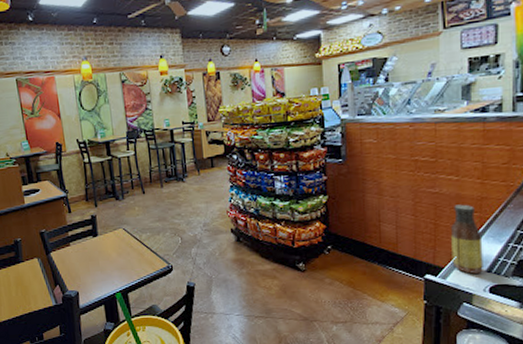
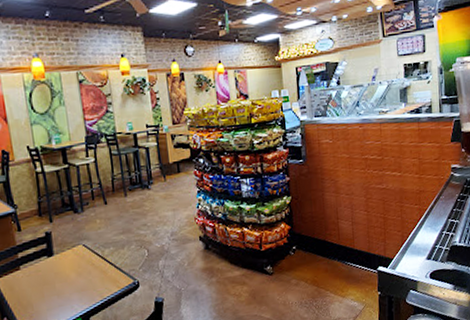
sauce bottle: present [451,204,483,274] -> none [397,198,424,262]

